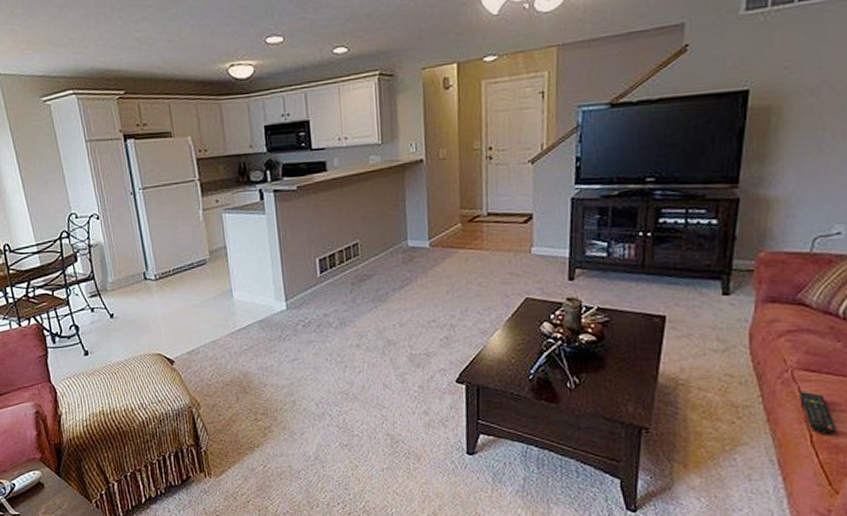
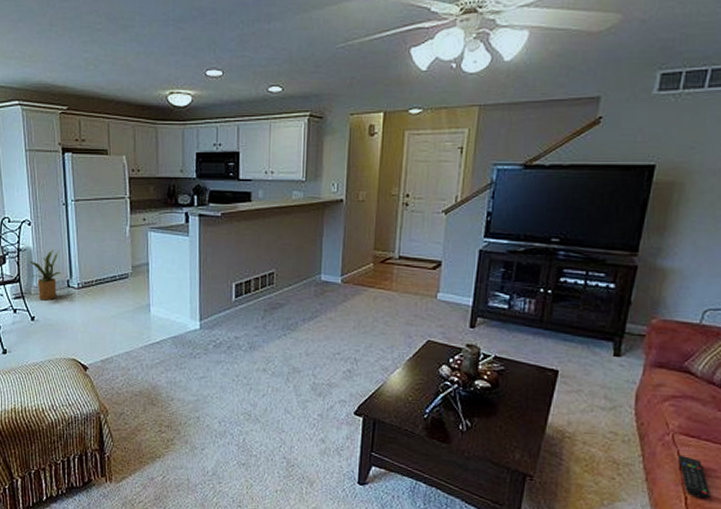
house plant: none [100,242,136,296] -> present [28,250,61,301]

